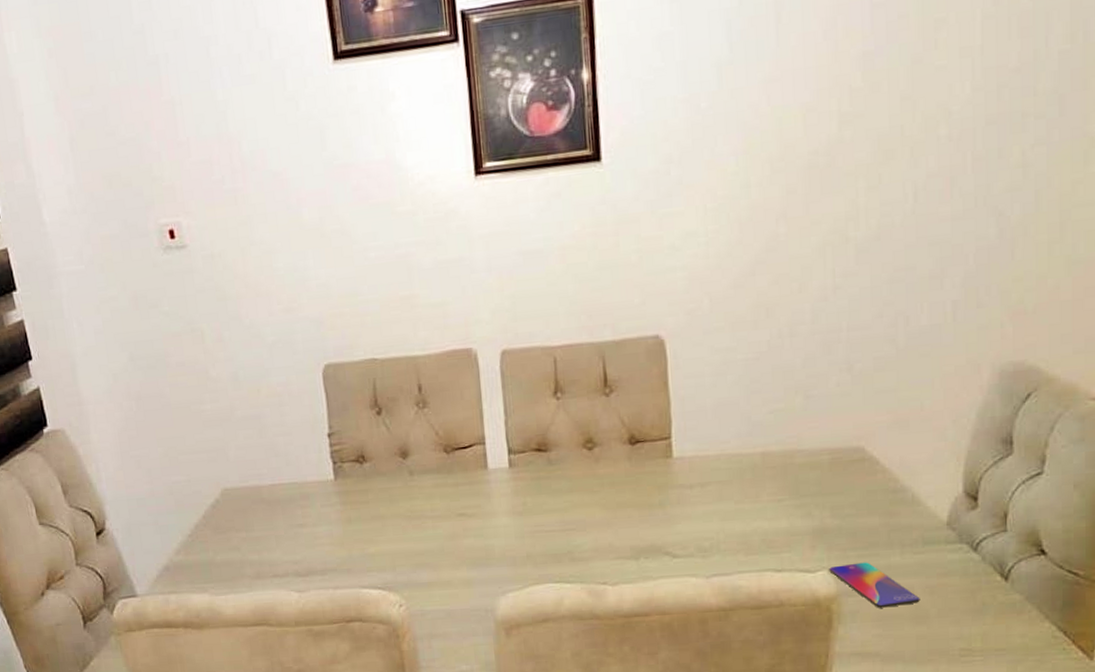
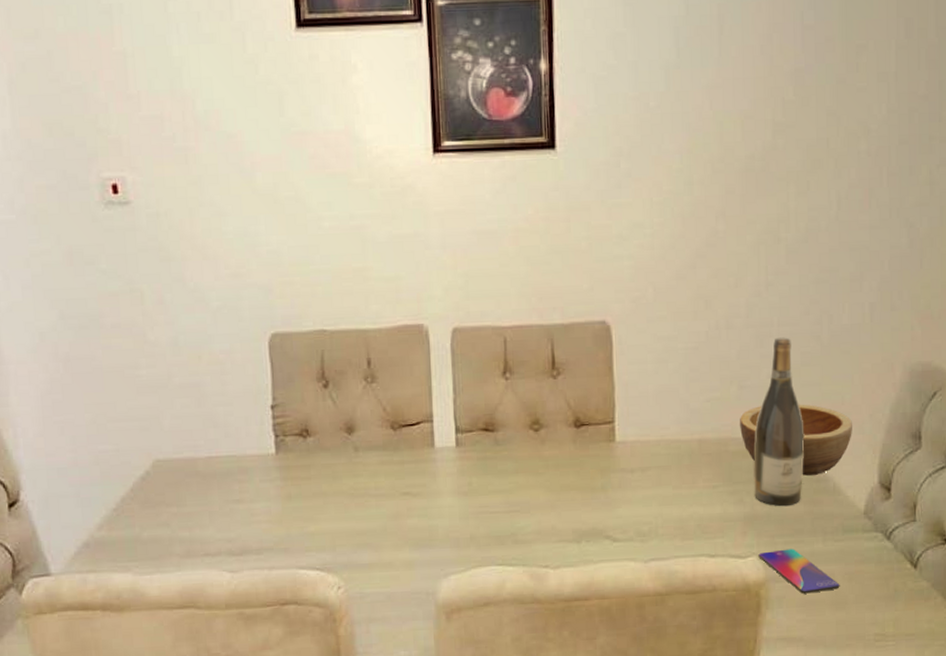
bowl: none [806,412,933,487] -> present [740,404,852,476]
wine bottle: none [822,342,879,519] -> present [753,337,805,506]

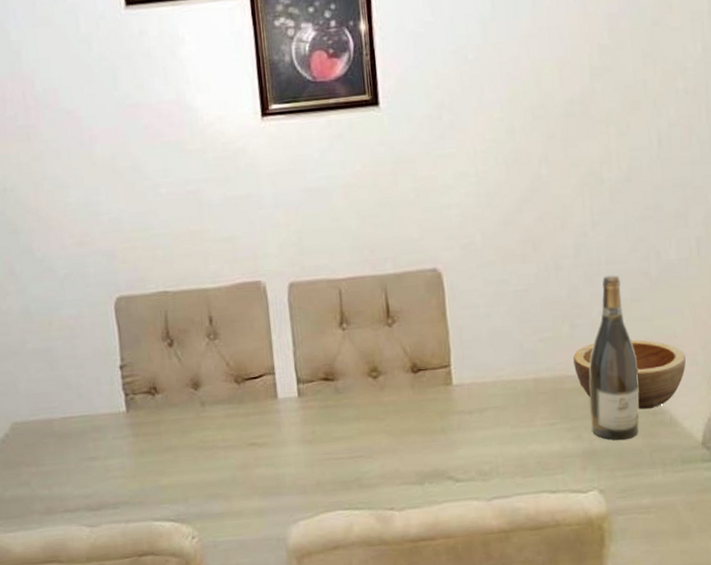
smartphone: present [758,549,840,594] -> none [599,481,682,525]

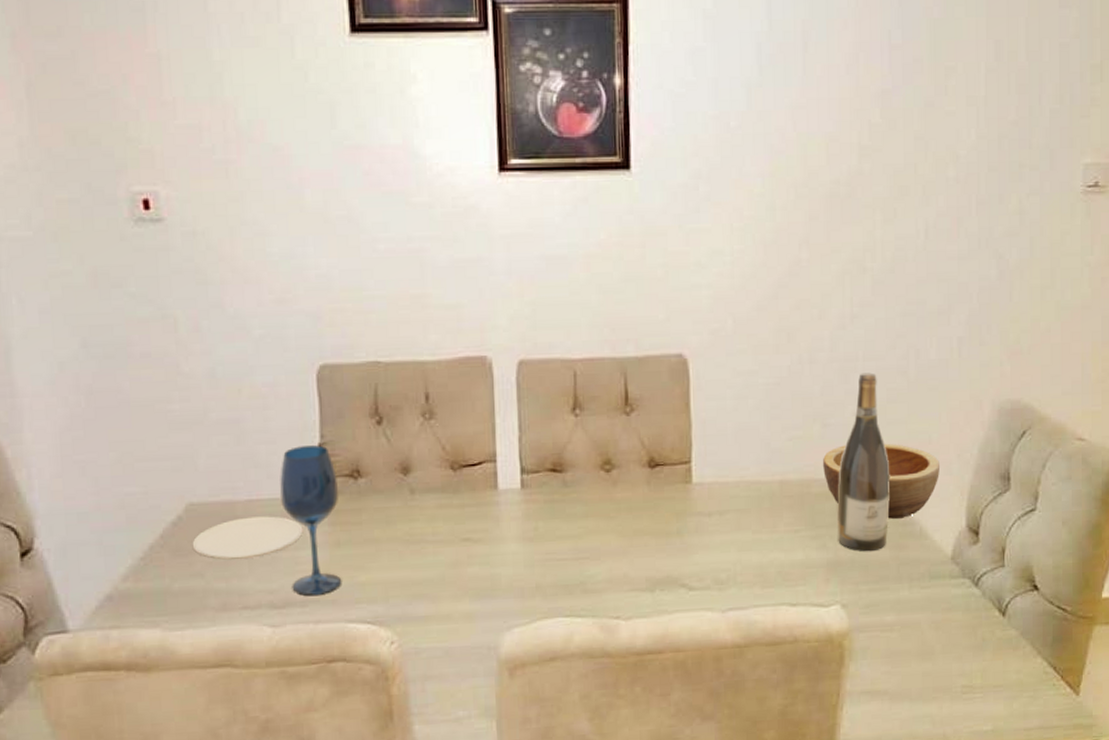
plate: none [18,430,111,470] -> present [192,516,303,560]
wineglass: none [88,367,147,499] -> present [279,445,342,595]

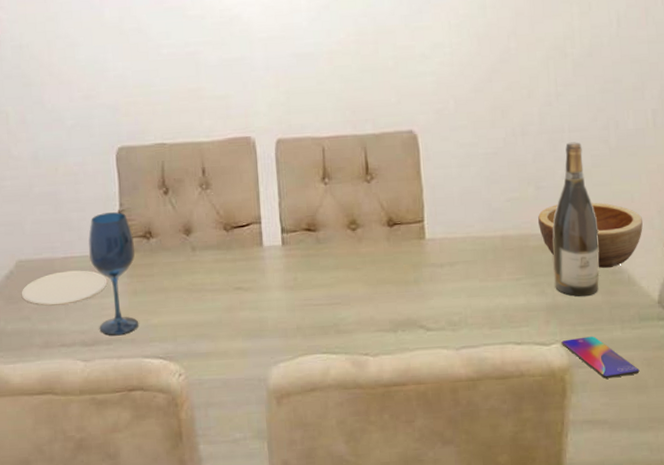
smartphone: none [842,596,926,644] -> present [561,336,640,379]

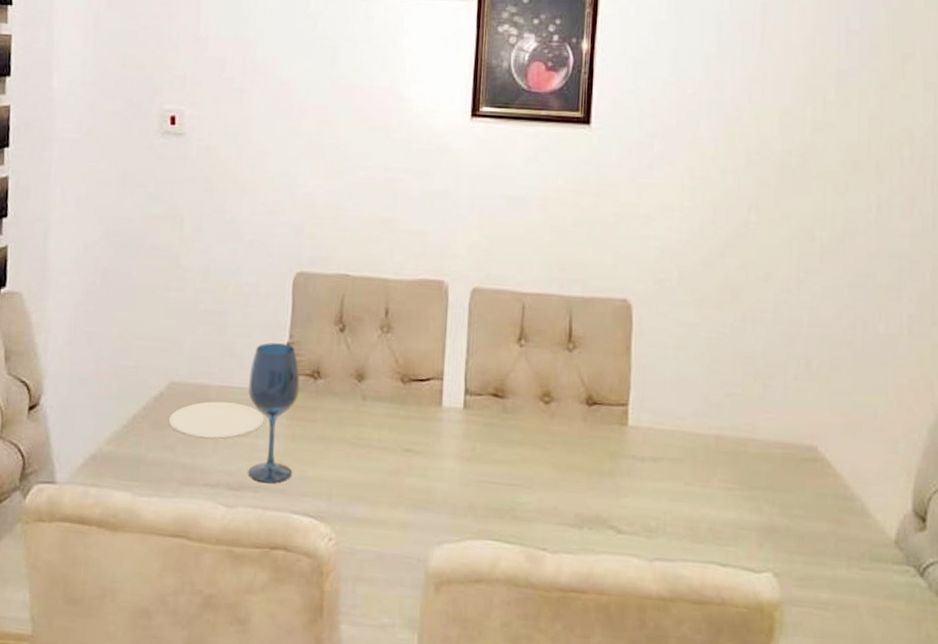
bowl: present [538,202,643,268] -> none [761,408,885,492]
wine bottle: present [552,142,600,296] -> none [773,338,832,521]
smartphone: present [561,336,640,379] -> none [774,569,865,625]

